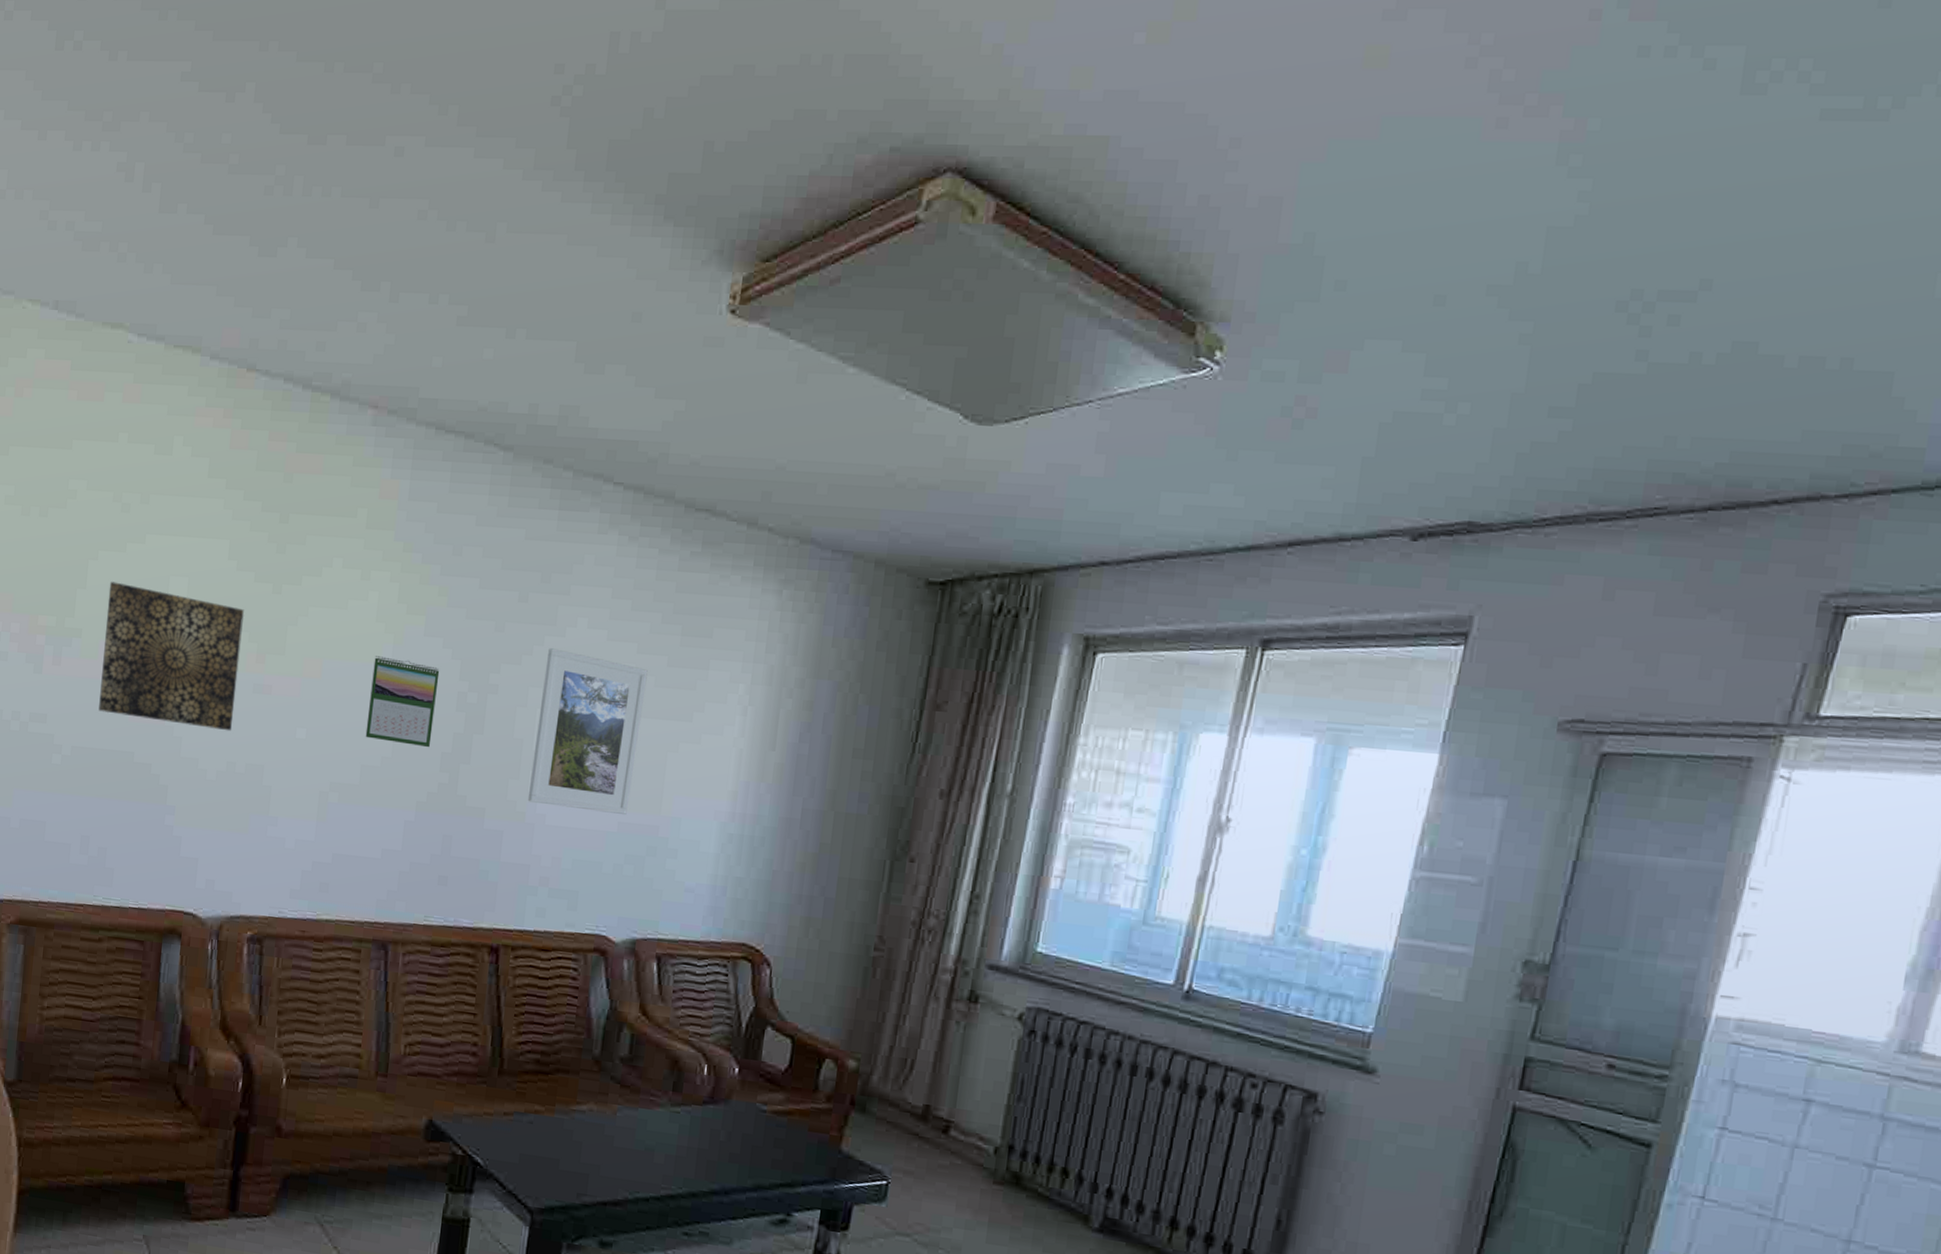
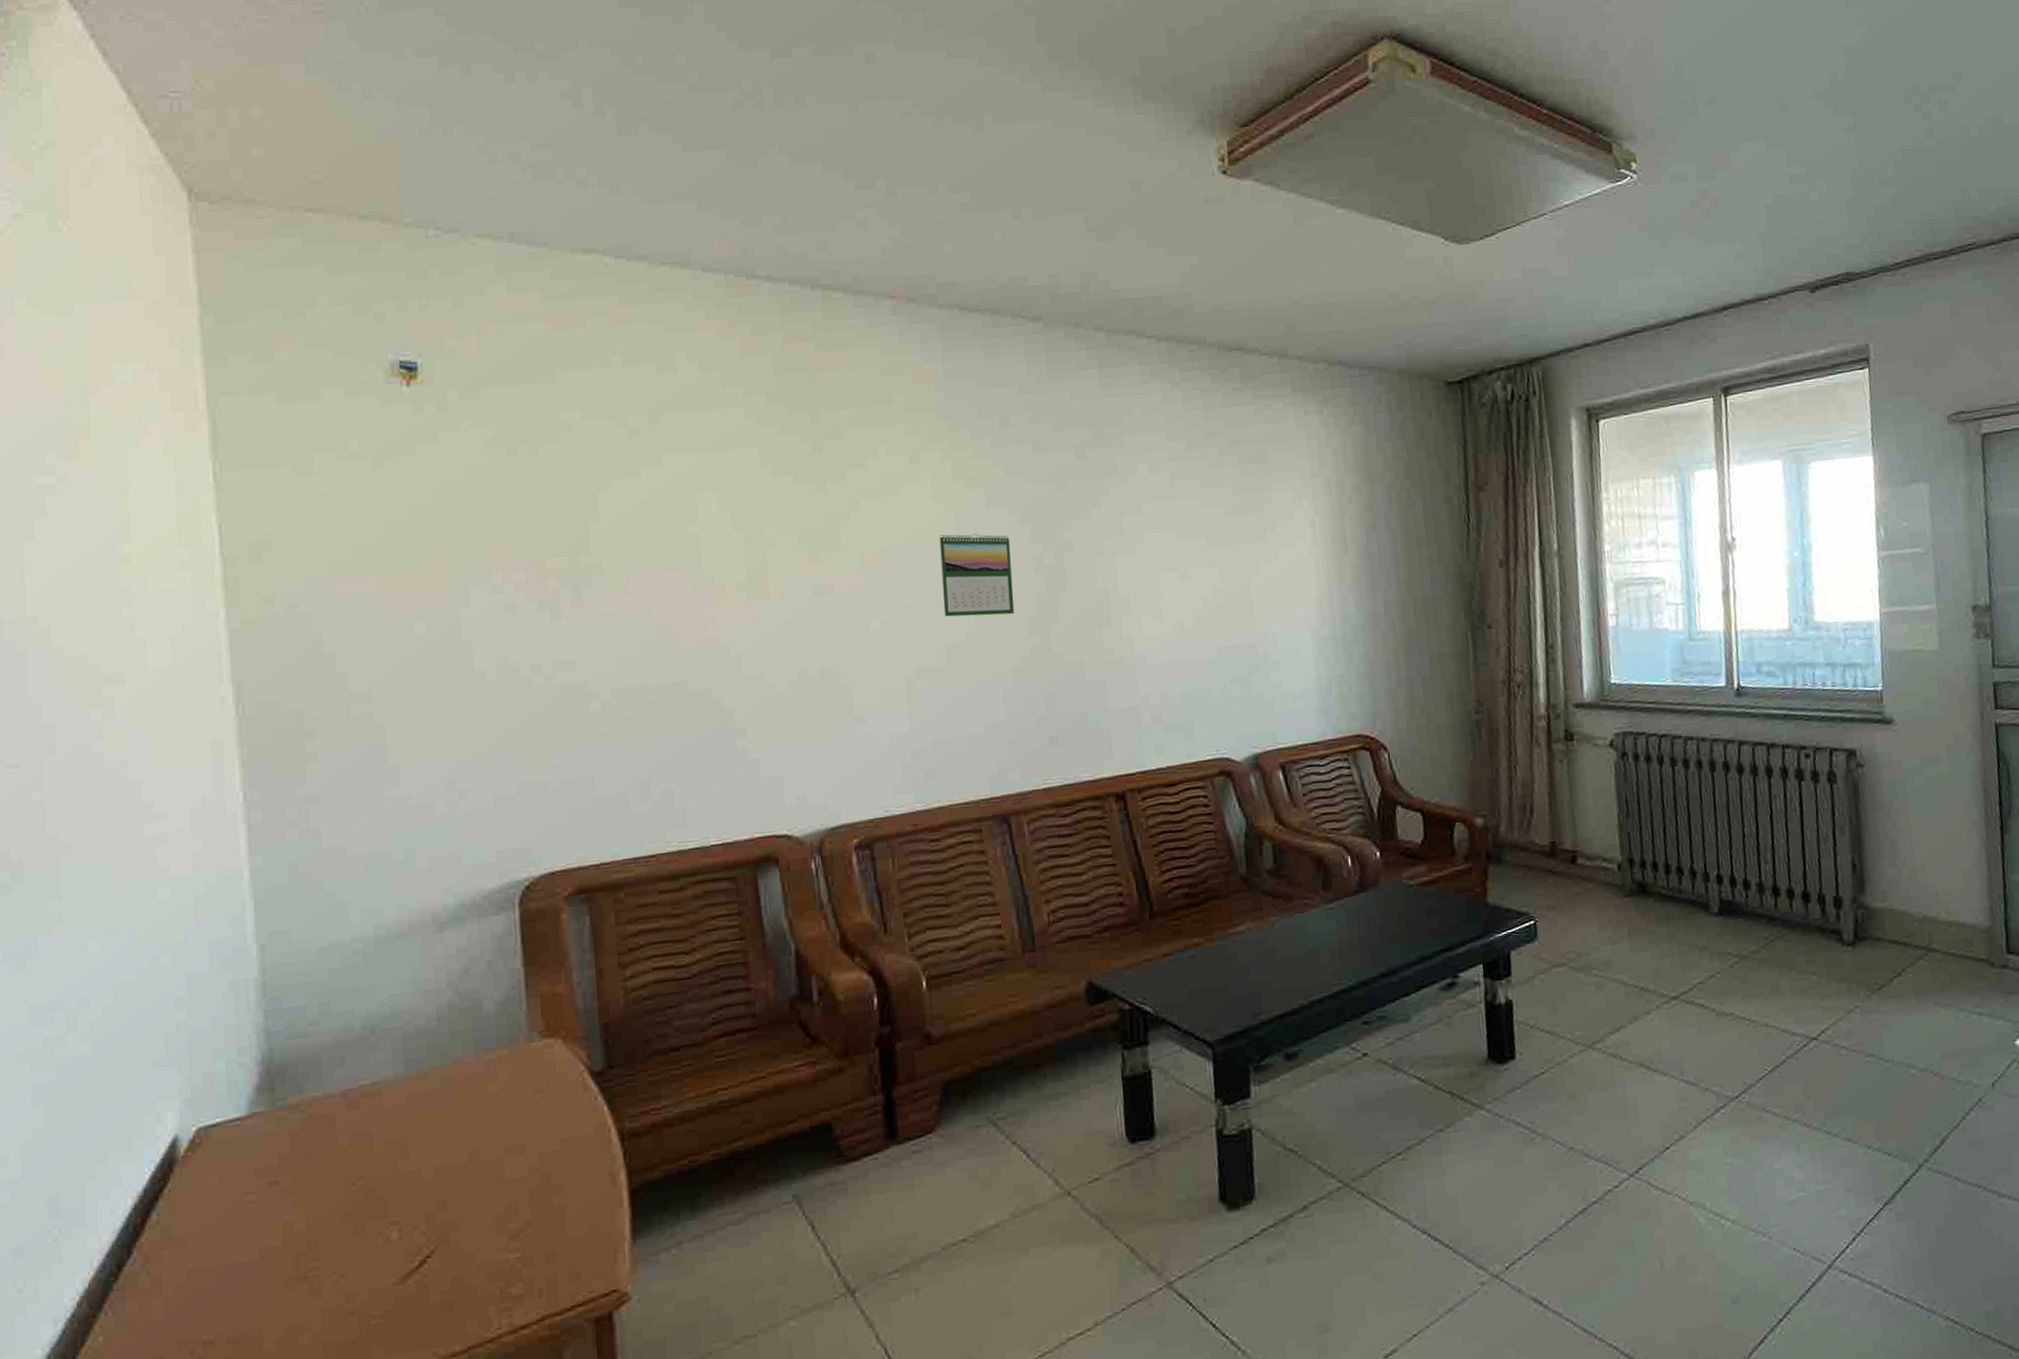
wall art: present [98,581,244,732] -> none [626,509,796,647]
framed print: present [527,648,648,814] -> none [1115,497,1223,646]

